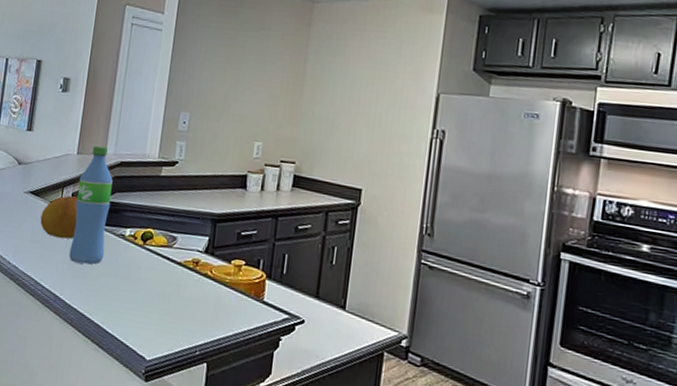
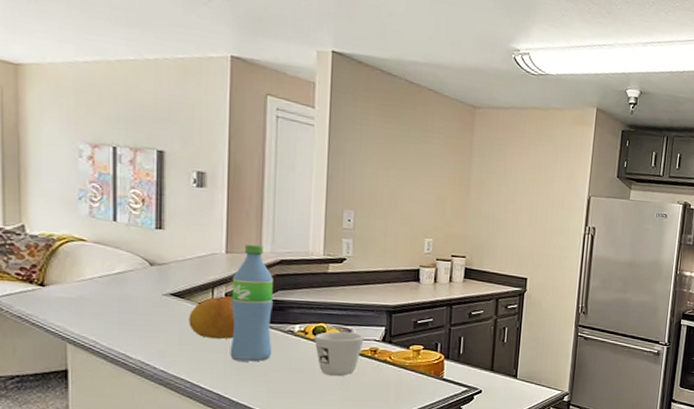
mug: none [142,238,188,288] -> present [314,331,364,377]

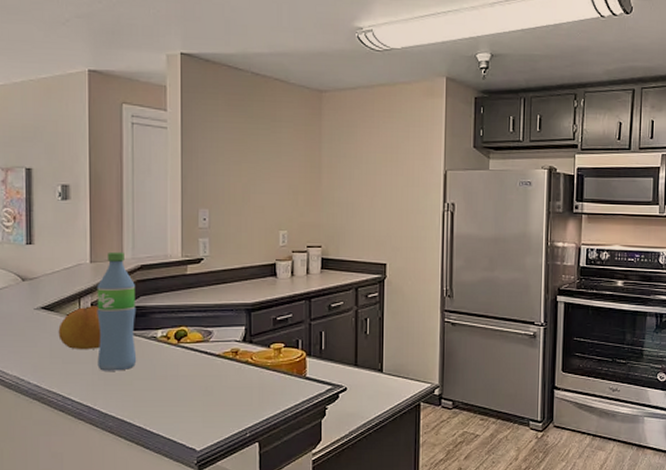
mug: present [314,331,364,377] -> none [176,334,225,381]

